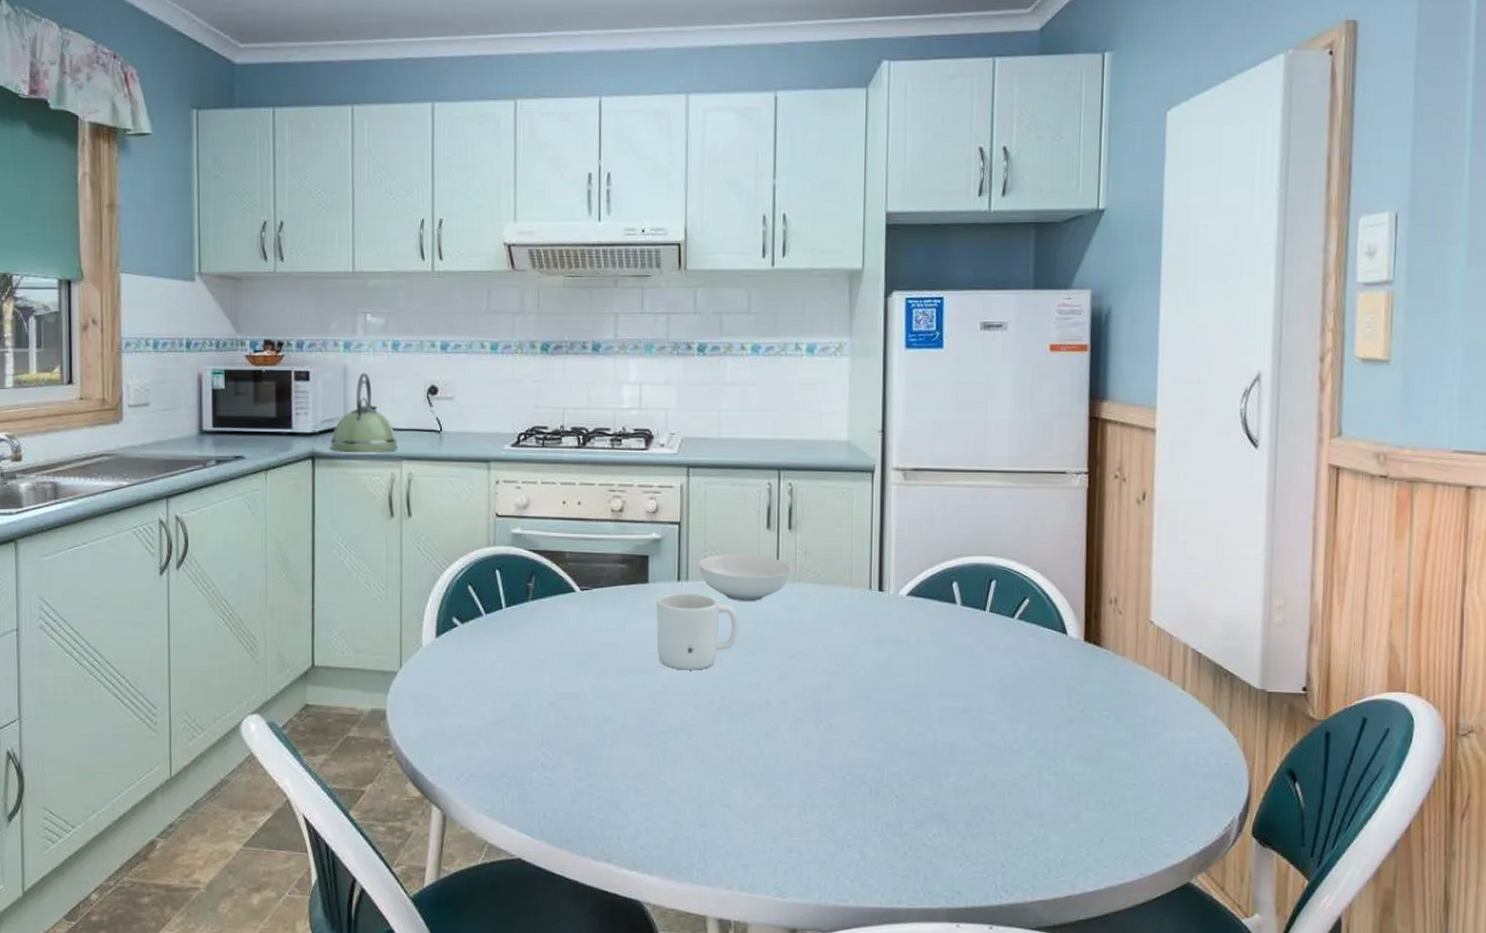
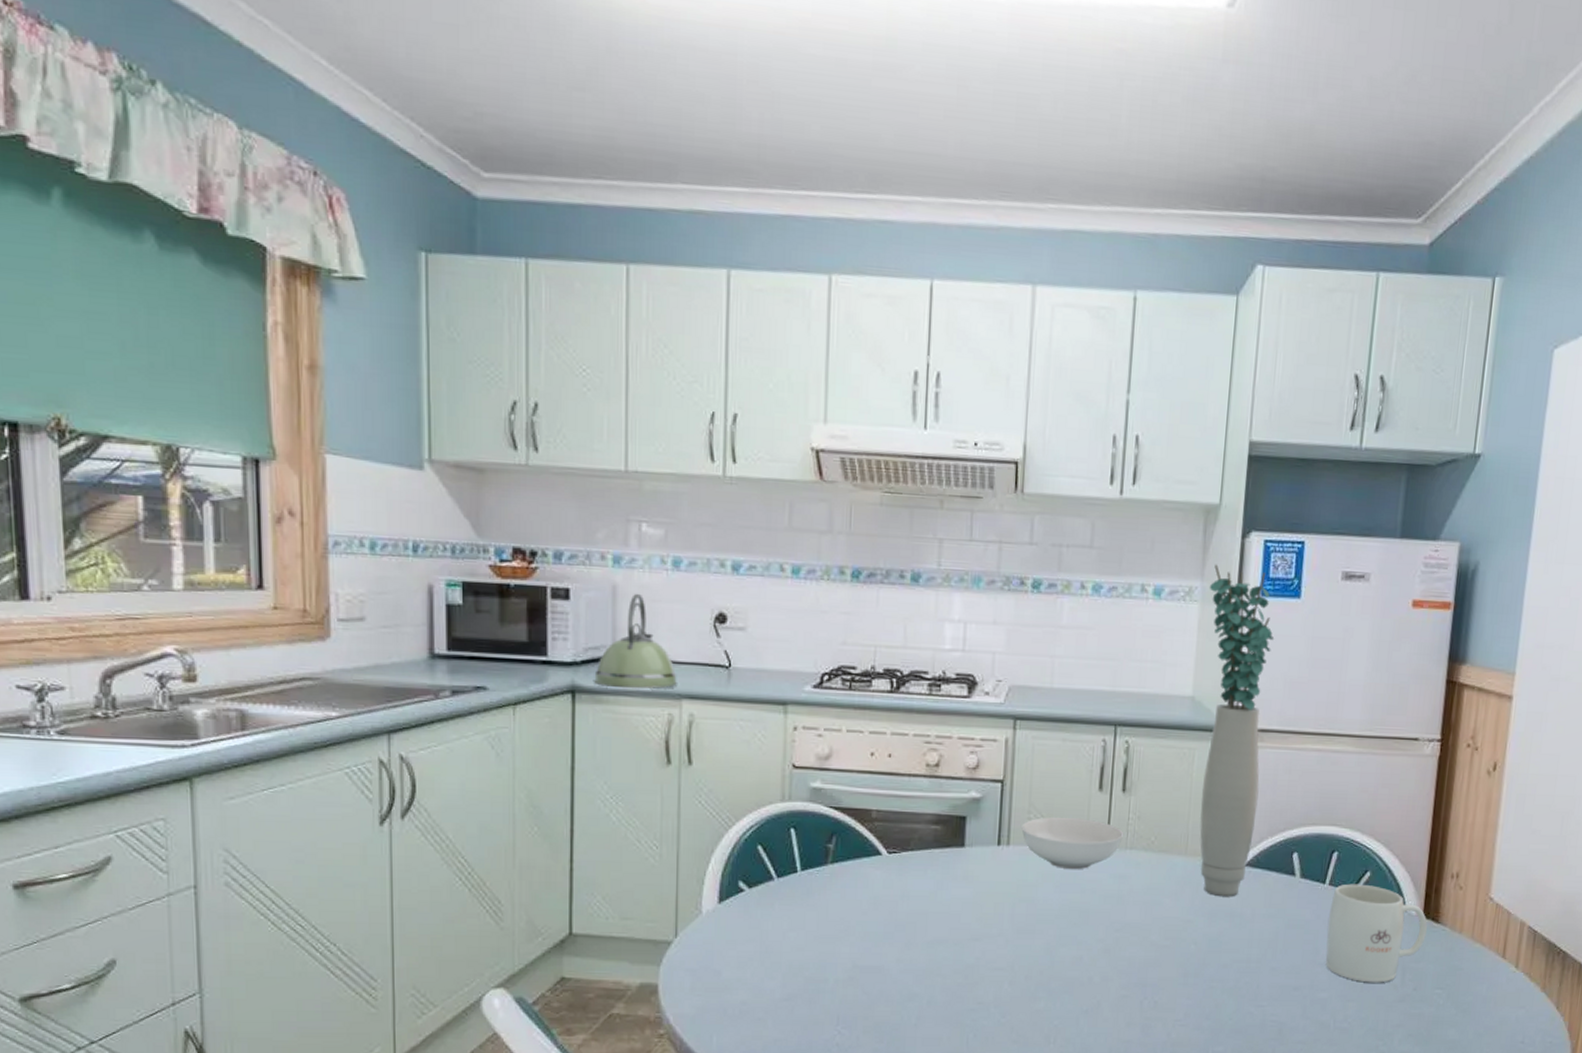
mug: present [656,592,739,670] -> none [971,857,1063,943]
vase: none [857,322,921,624] -> present [1199,564,1275,896]
mug: none [990,610,1089,705] -> present [1325,884,1427,983]

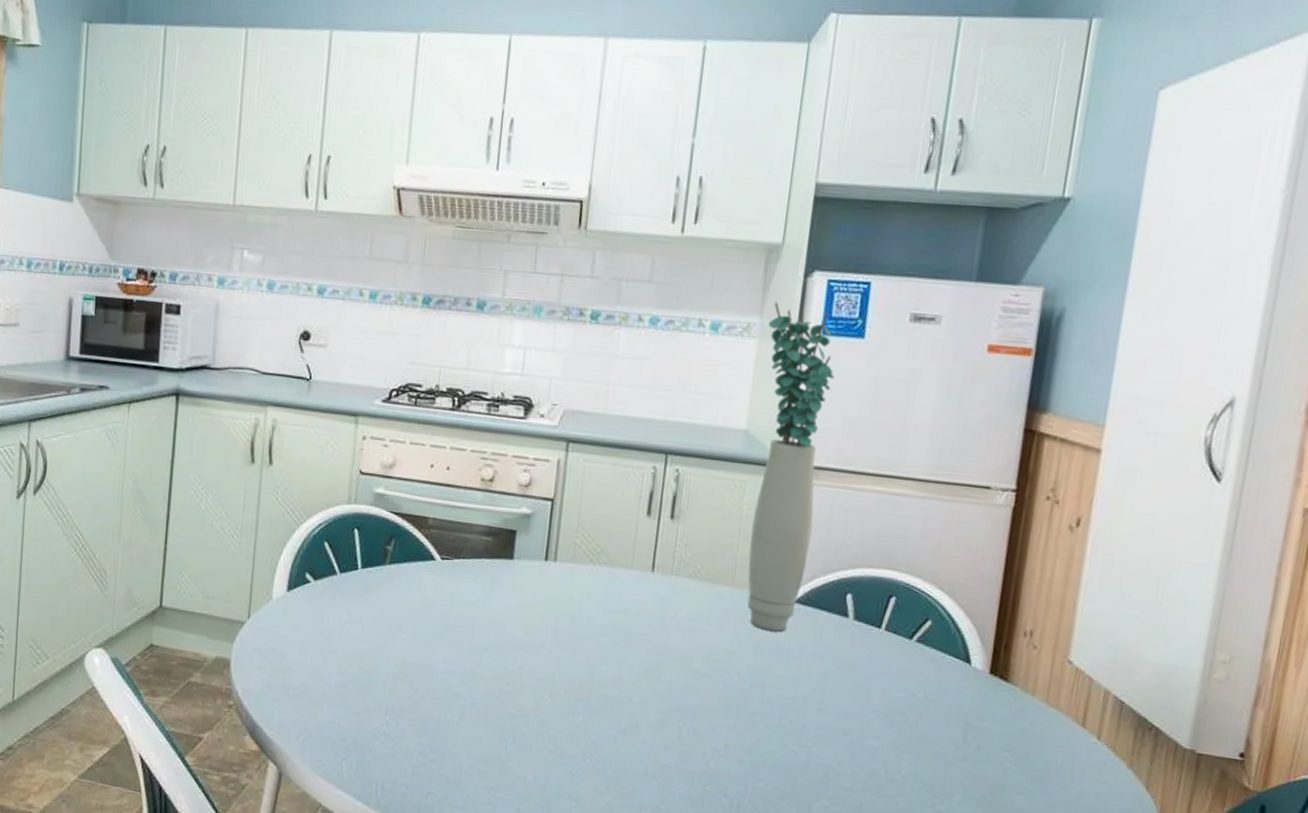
kettle: present [593,593,678,689] -> none [194,311,266,396]
bowl: present [1021,816,1124,869] -> none [569,537,671,591]
mug: present [1325,884,1427,983] -> none [878,631,995,738]

